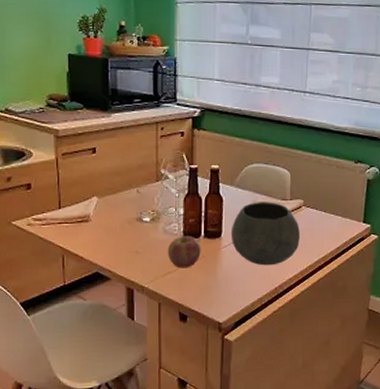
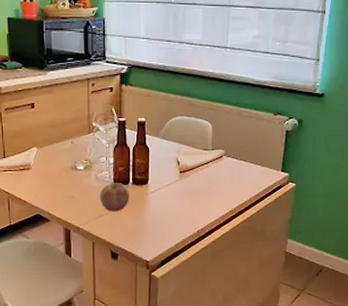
bowl: present [230,202,300,266] -> none [156,152,221,211]

